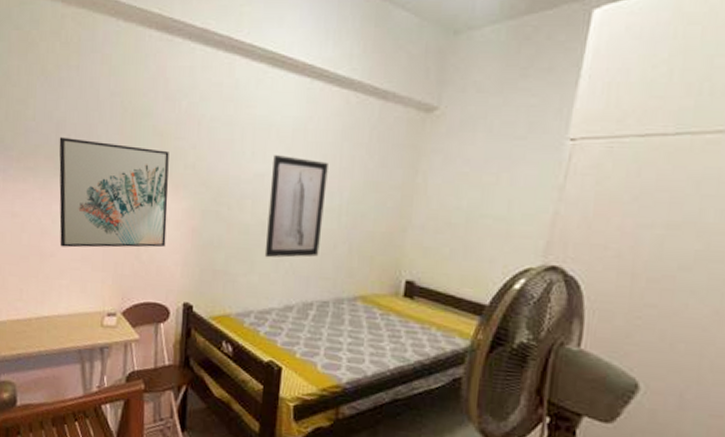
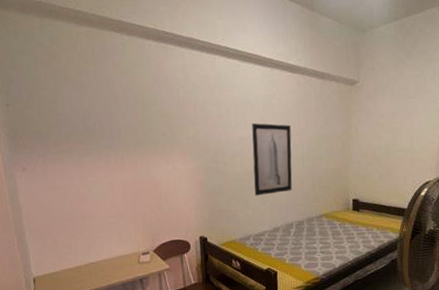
wall art: present [59,137,169,248] -> none [86,125,181,208]

